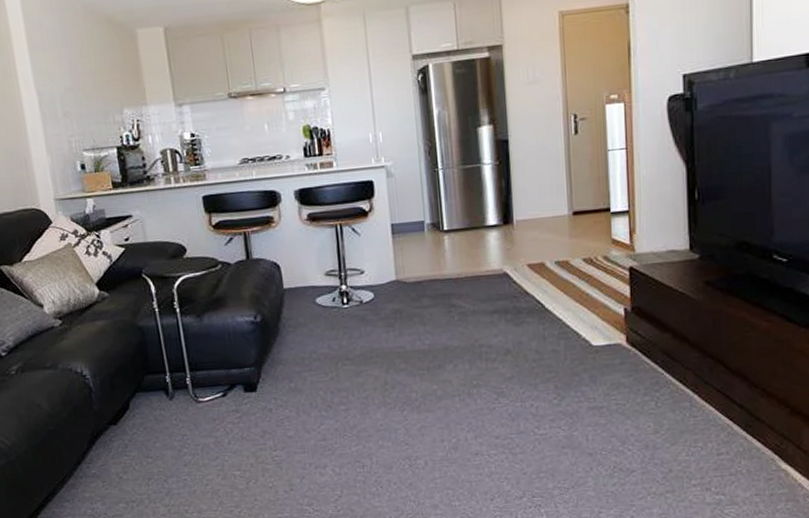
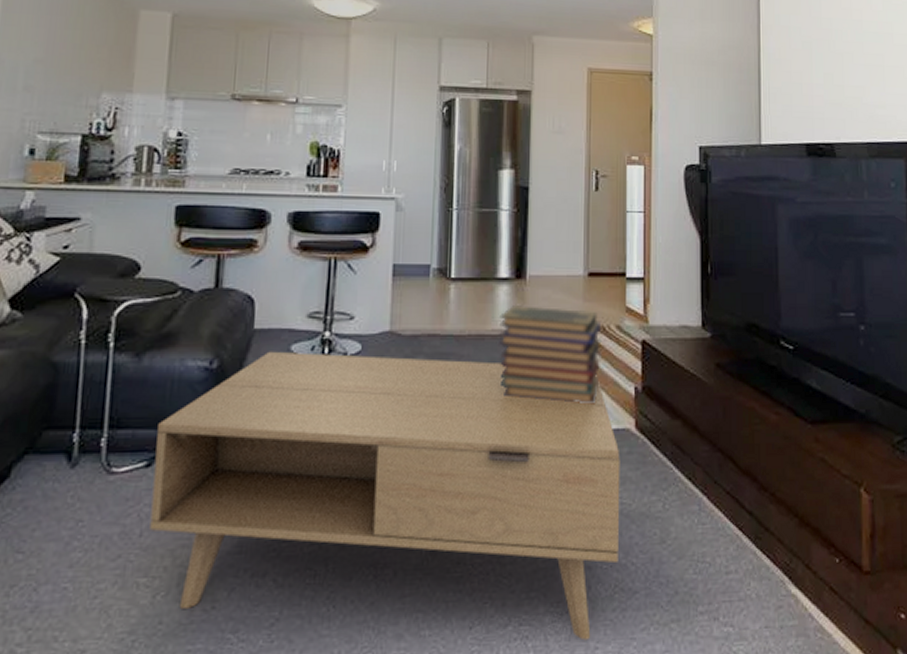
coffee table: none [225,298,616,507] -> present [149,351,620,641]
book stack: none [492,246,590,326] -> present [499,304,602,405]

